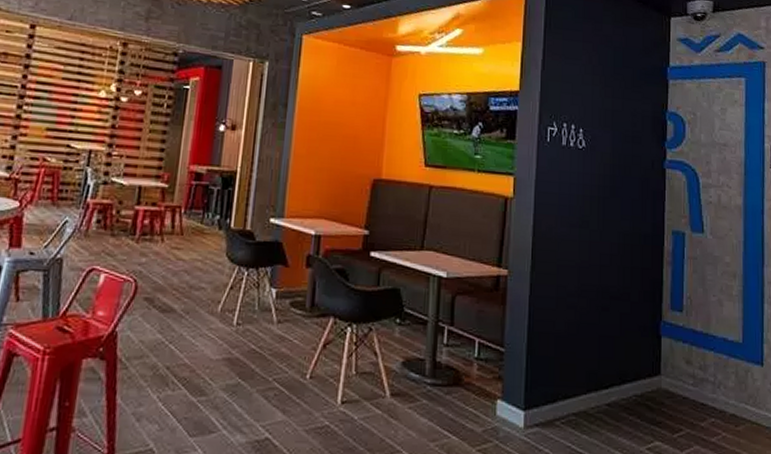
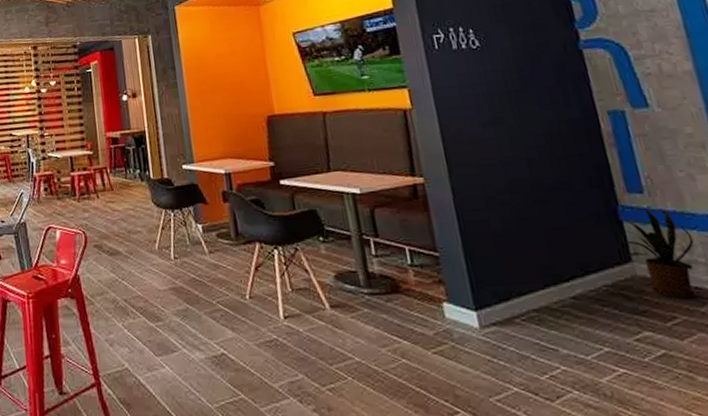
house plant: none [656,328,710,413] -> present [618,210,696,299]

